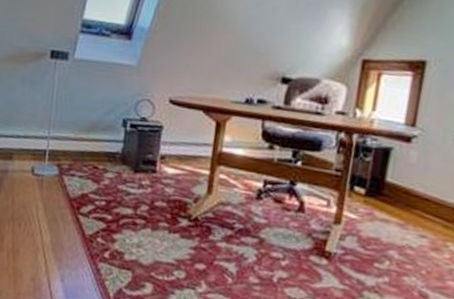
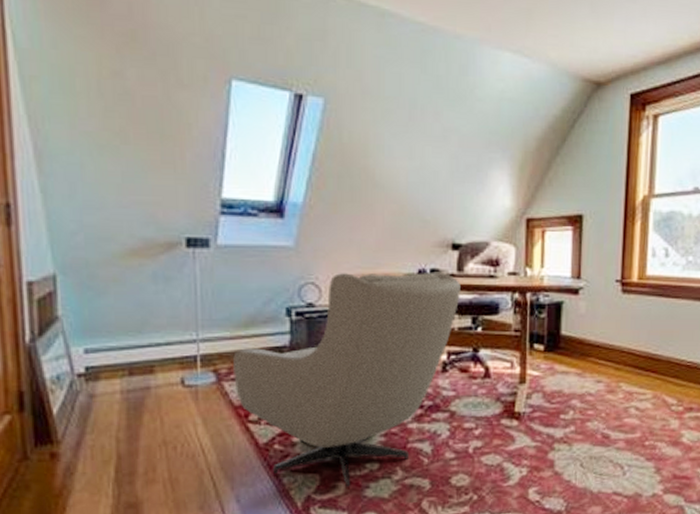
armchair: none [72,94,286,289] -> present [233,271,460,487]

